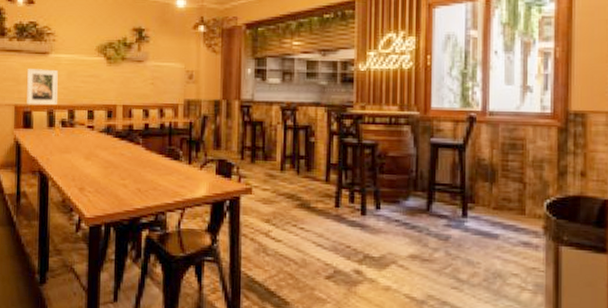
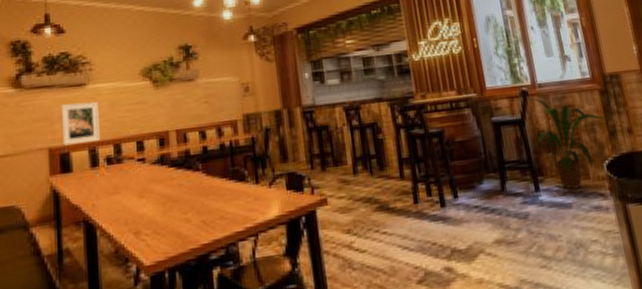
house plant: none [473,124,562,222] -> present [528,98,609,190]

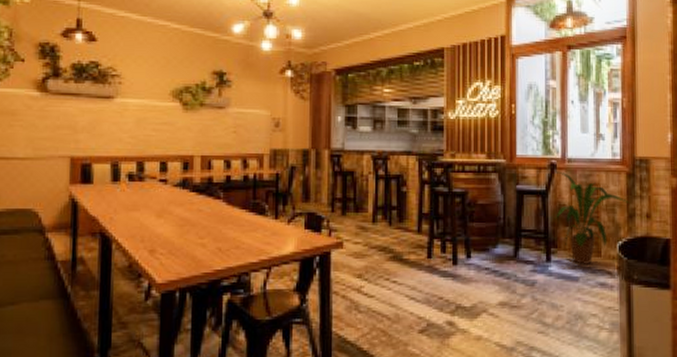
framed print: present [60,101,100,146] -> none [85,115,125,157]

